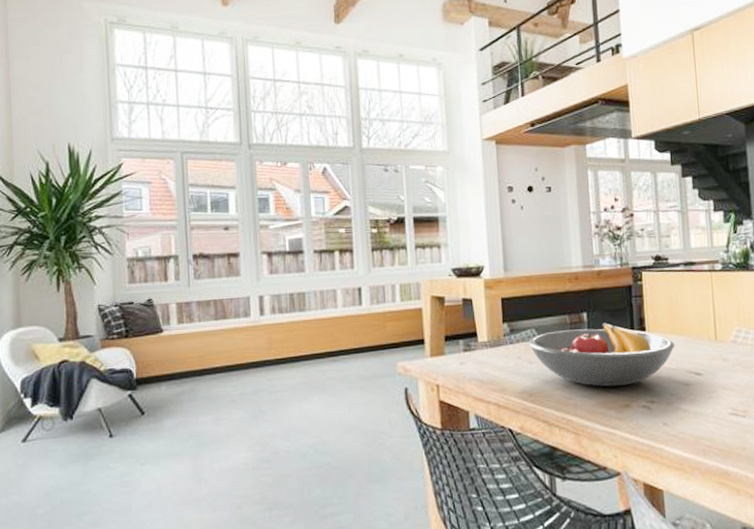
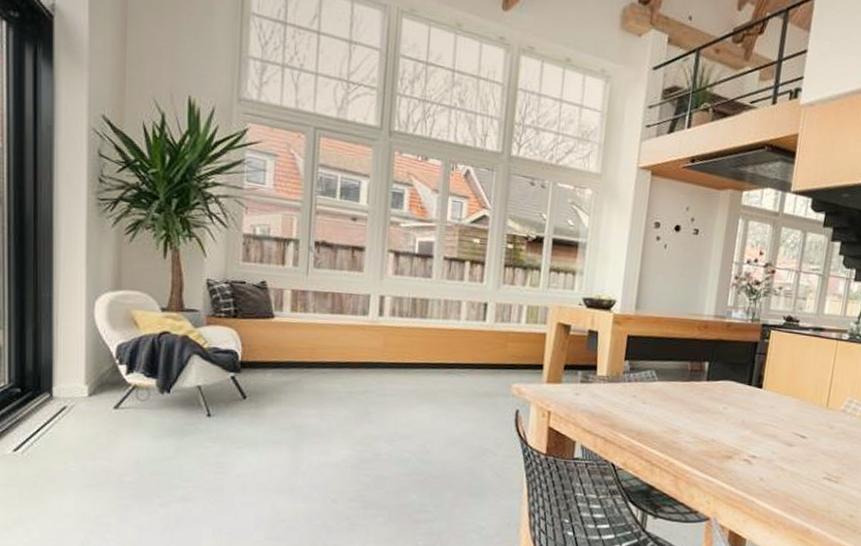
fruit bowl: present [528,323,675,387] -> none [646,375,787,438]

